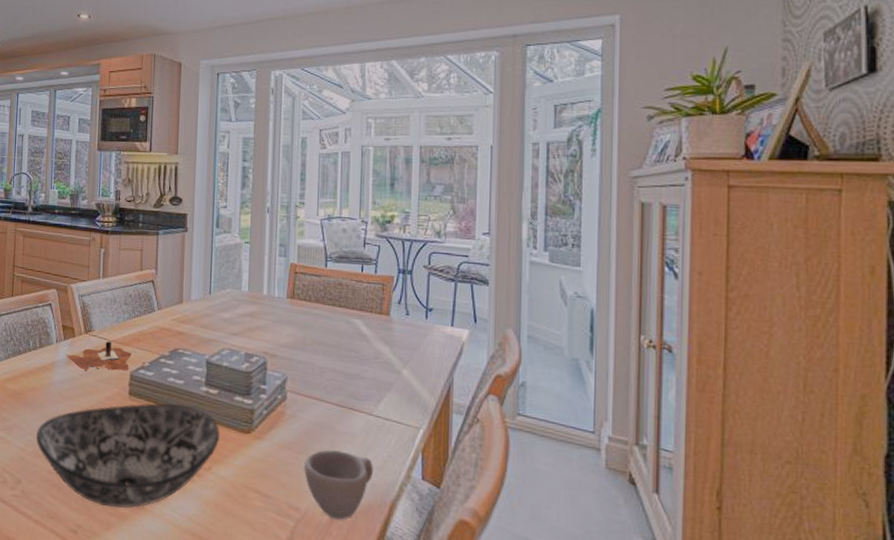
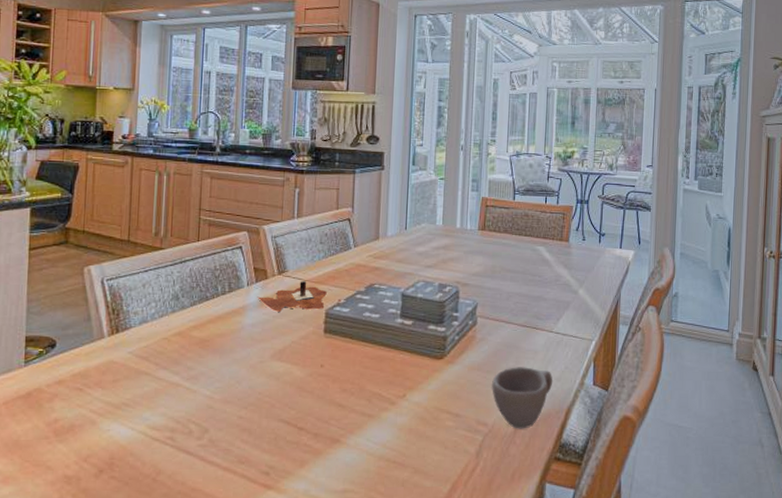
bowl: present [36,403,220,509] -> none [225,336,415,445]

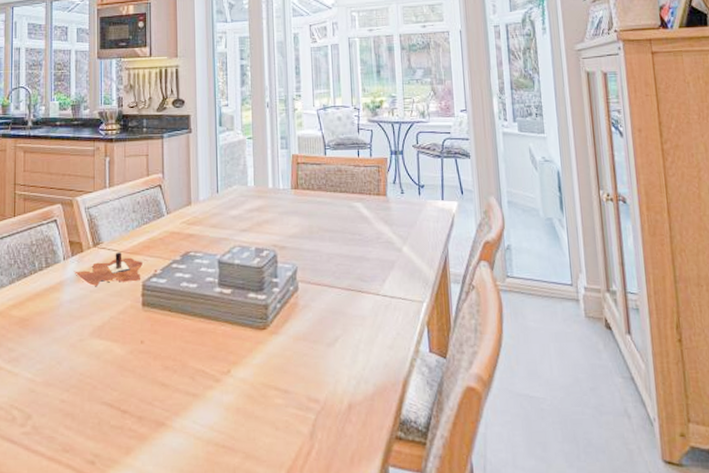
cup: present [492,367,553,429] -> none [320,335,386,405]

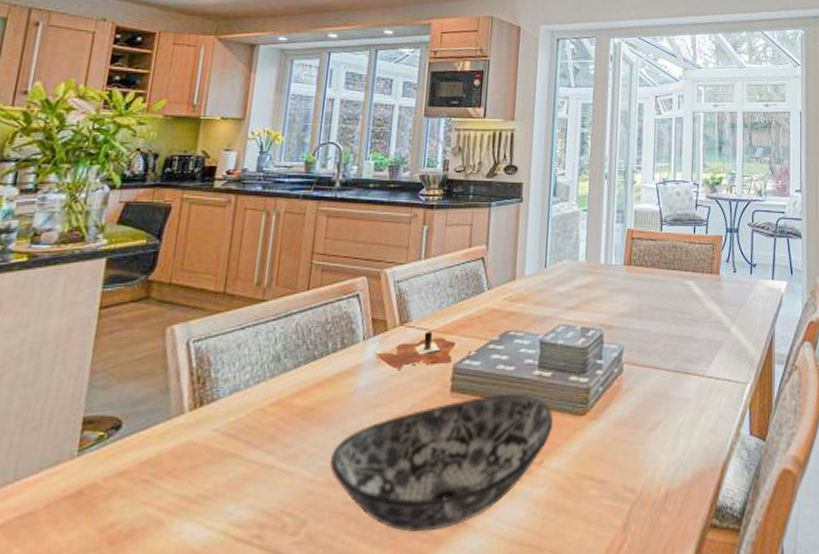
bowl: none [46,308,237,430] -> present [330,393,554,532]

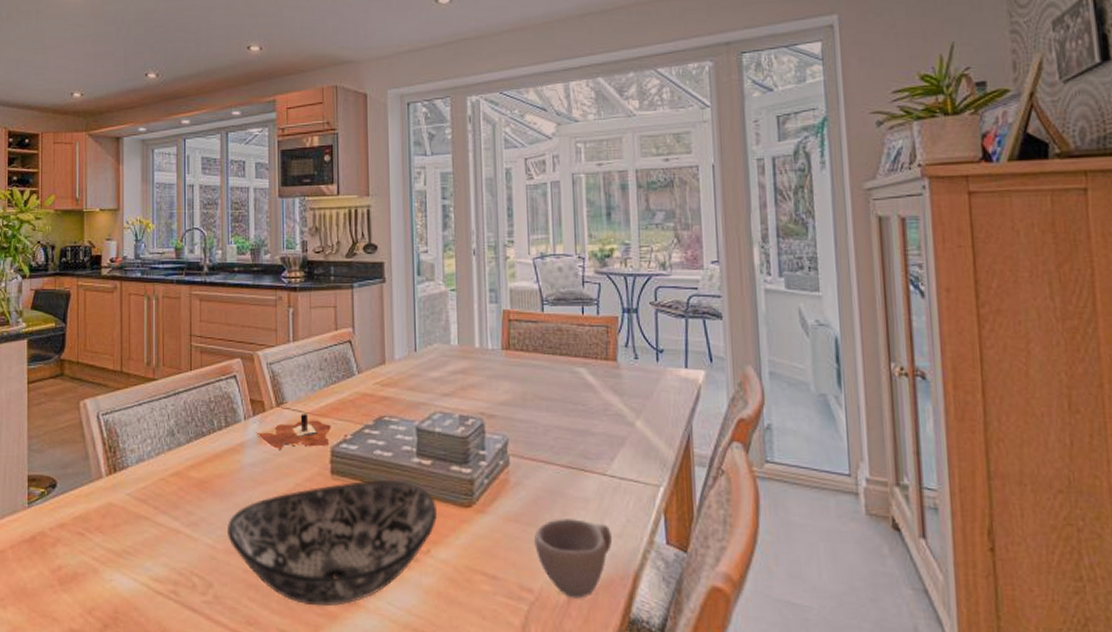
cup: none [640,418,707,494] -> present [534,519,613,599]

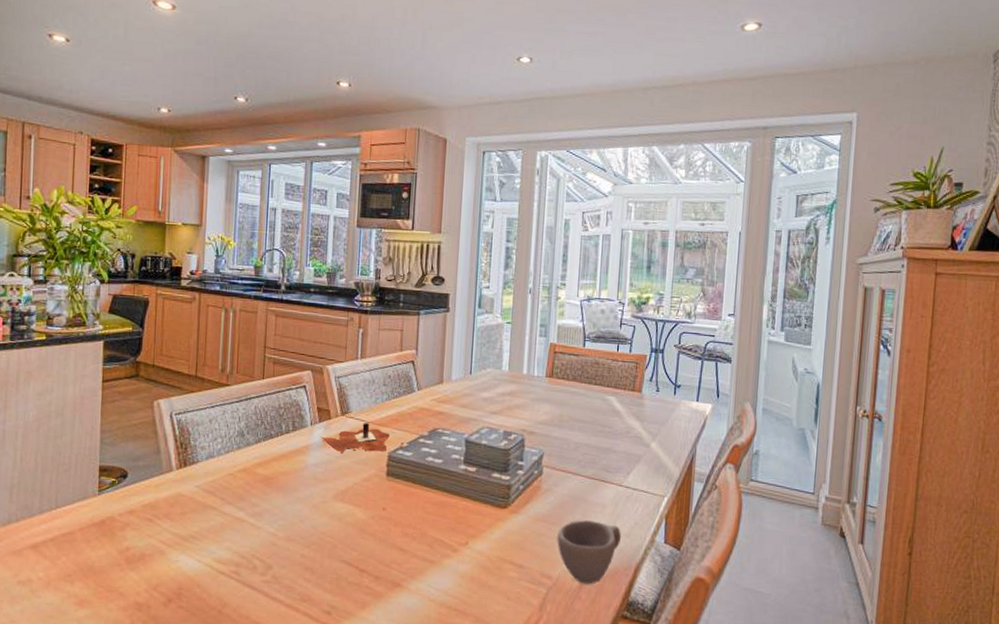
bowl: present [228,479,438,607] -> none [289,482,478,588]

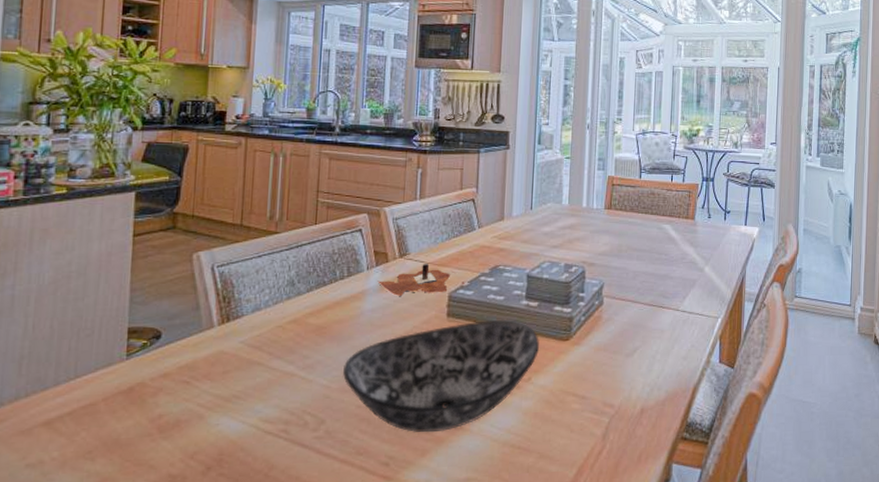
bowl: none [289,482,478,588] -> present [343,319,540,433]
cup: present [557,520,622,585] -> none [618,346,680,410]

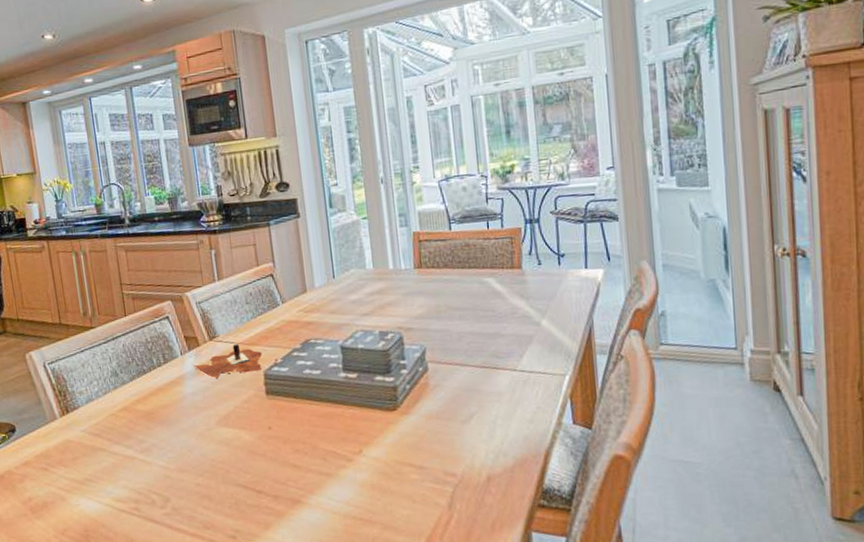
bowl: present [343,319,540,433] -> none [177,393,367,508]

